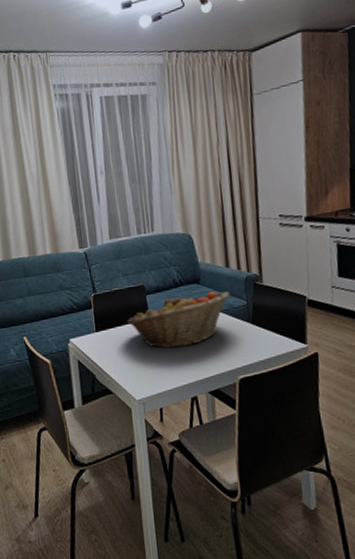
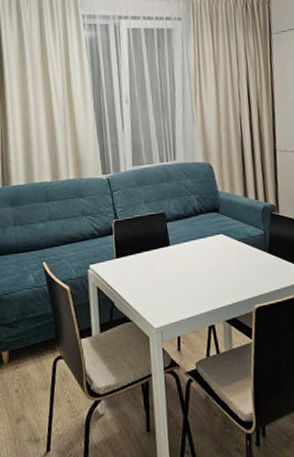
fruit basket: present [126,291,230,348] -> none [146,220,248,276]

